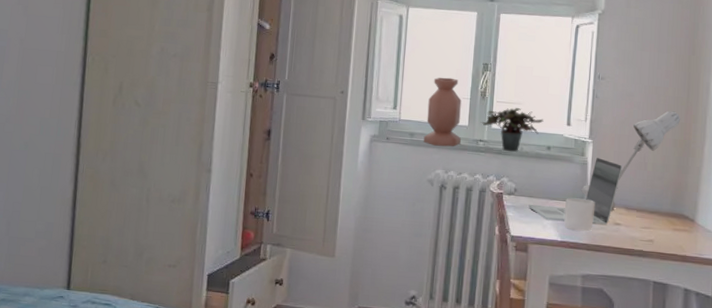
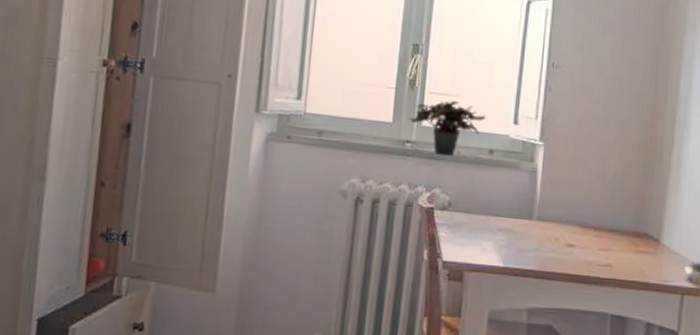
vase: present [423,77,462,147] -> none [334,60,385,150]
laptop: present [528,158,623,226] -> none [465,164,579,248]
mug: present [564,197,596,232] -> none [508,213,546,255]
desk lamp: present [581,111,681,211] -> none [529,108,647,230]

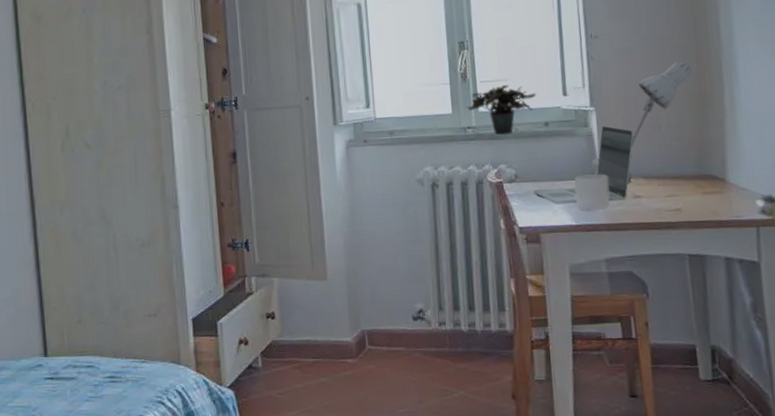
laptop: none [465,164,579,248] -> present [533,126,634,205]
mug: none [508,213,546,255] -> present [574,174,610,211]
desk lamp: none [529,108,647,230] -> present [590,61,692,183]

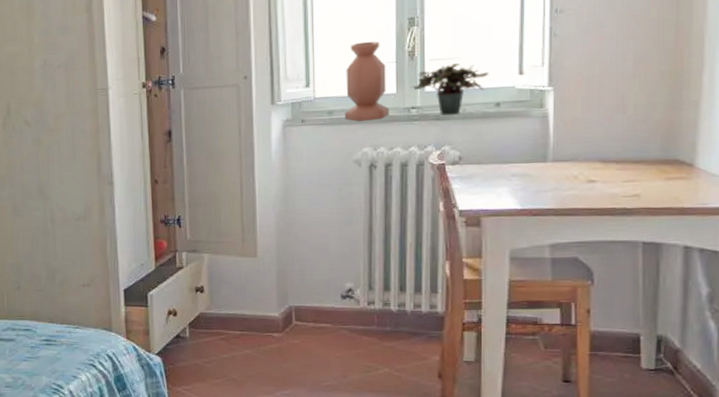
vase: none [403,63,448,142] -> present [344,41,390,122]
laptop: present [533,126,634,205] -> none [478,107,594,188]
mug: present [574,174,610,211] -> none [524,157,562,195]
desk lamp: present [590,61,692,183] -> none [543,36,669,167]

